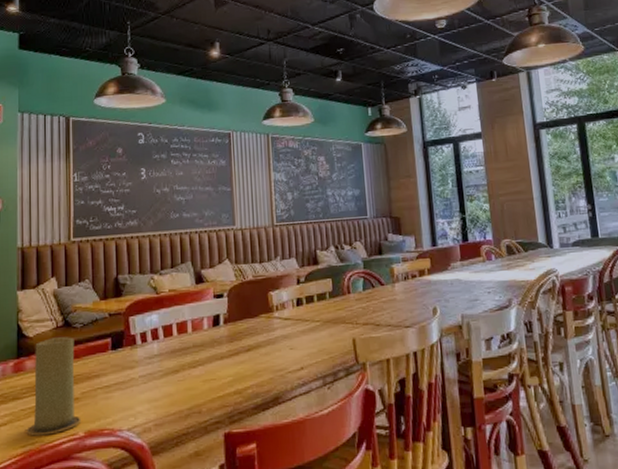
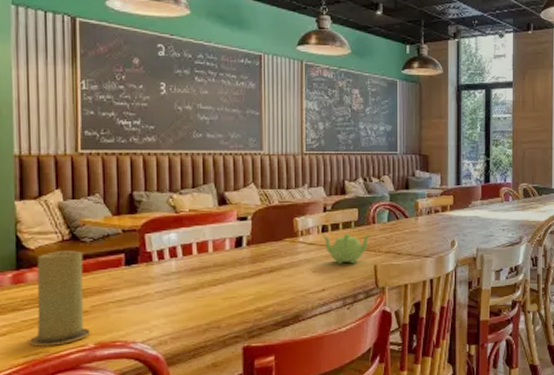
teapot: none [297,305,347,339] -> present [321,234,371,264]

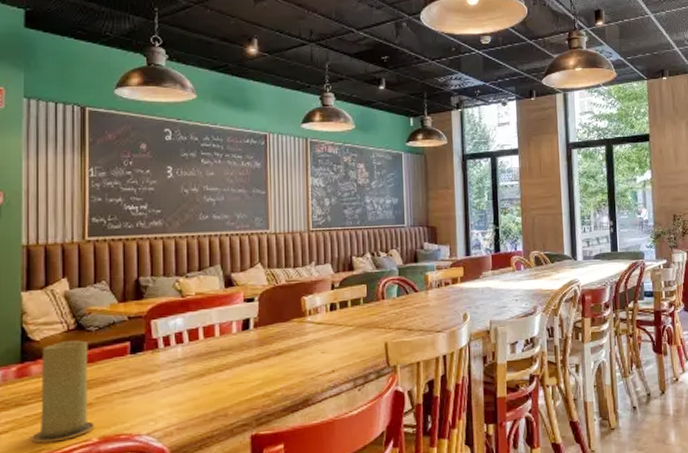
teapot: present [321,234,371,264] -> none [330,311,381,343]

